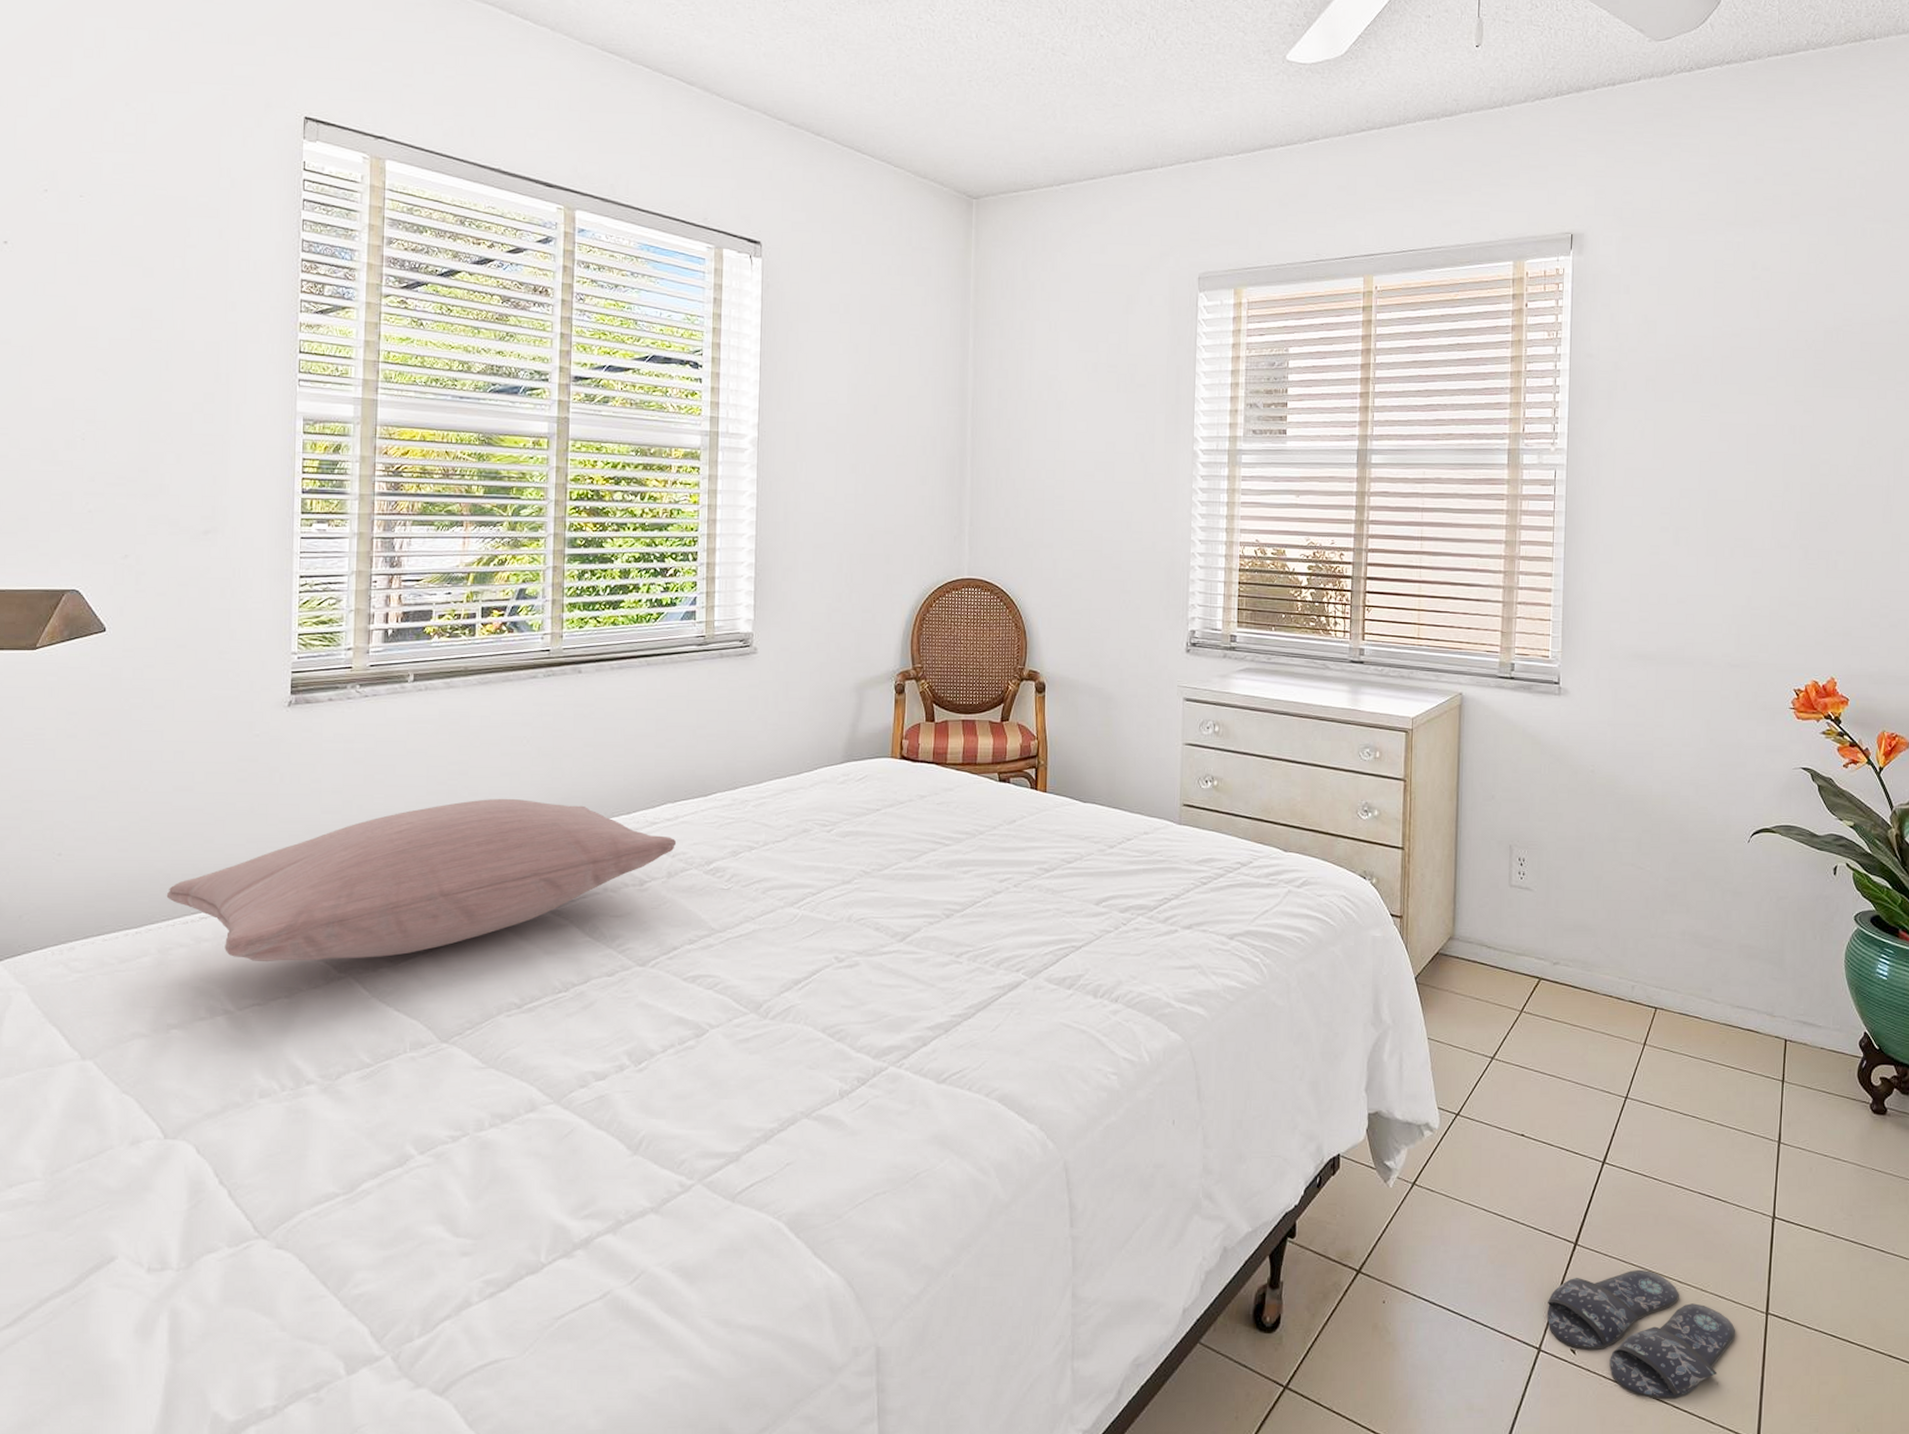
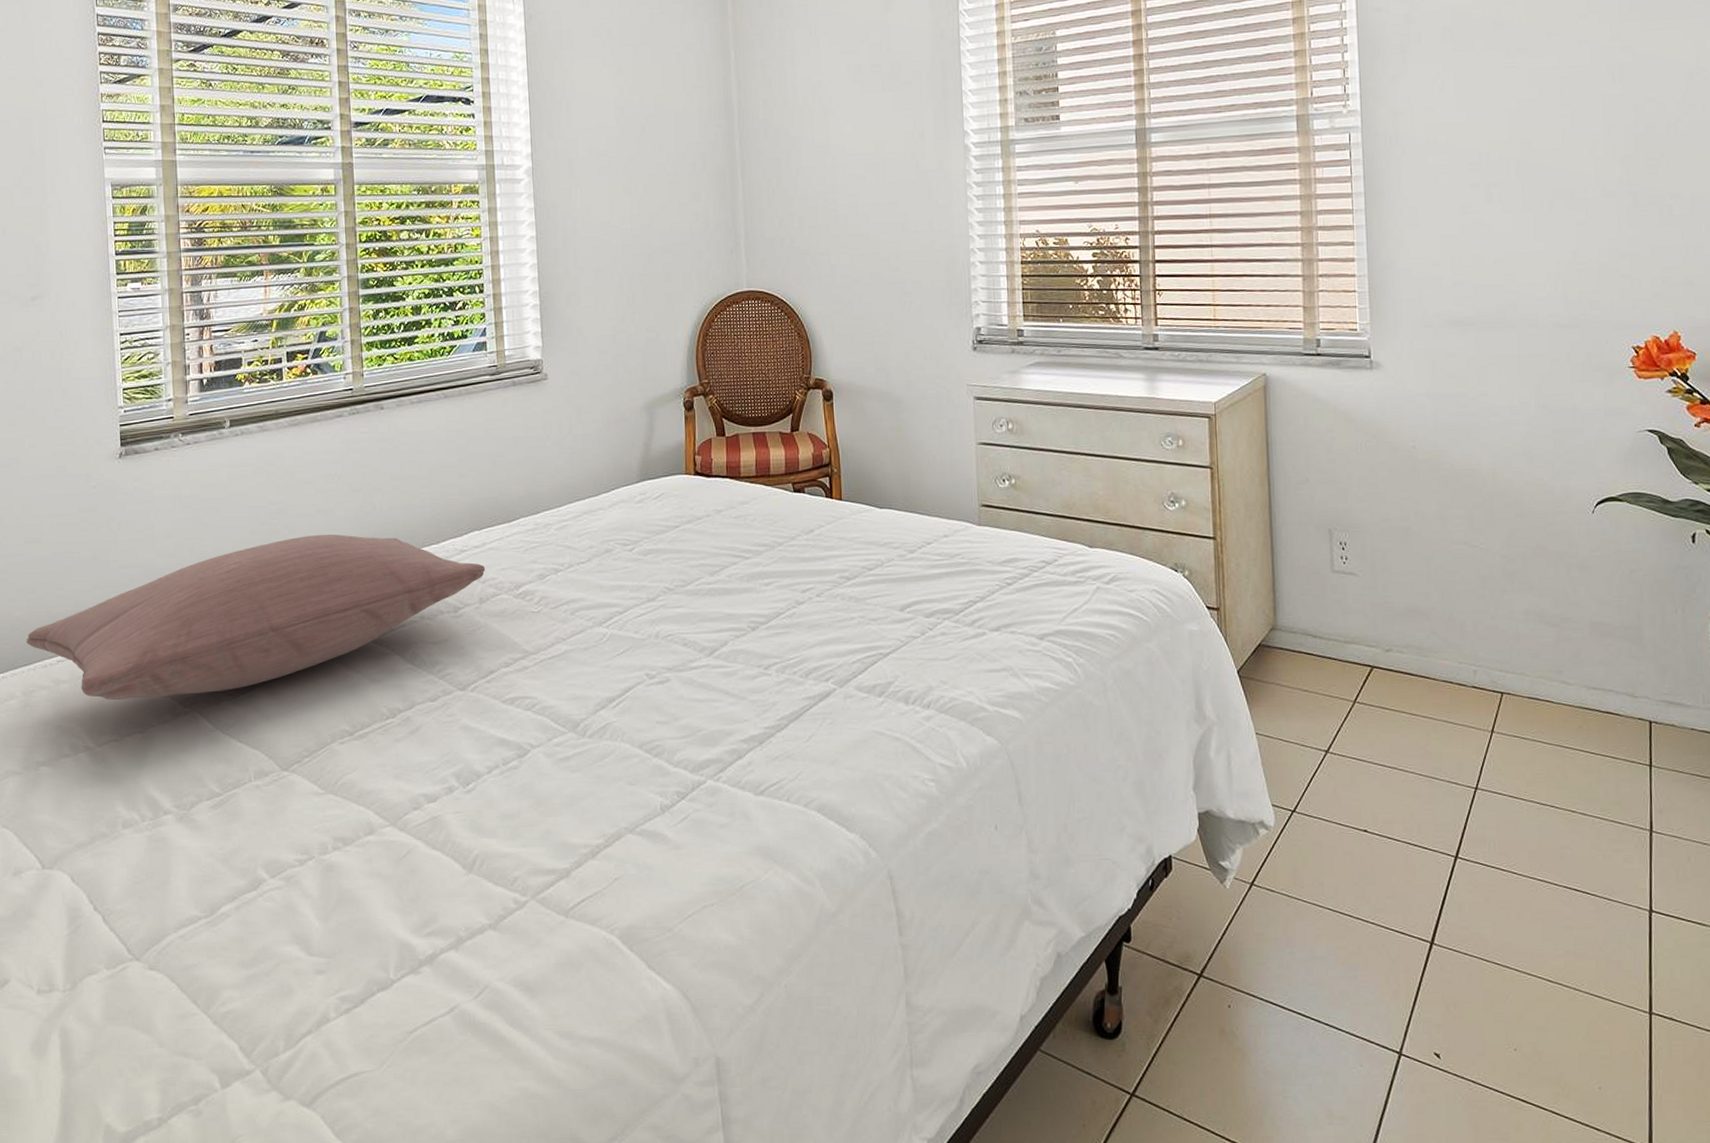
slippers: present [1546,1269,1736,1400] -> none [1405,968,1617,1106]

